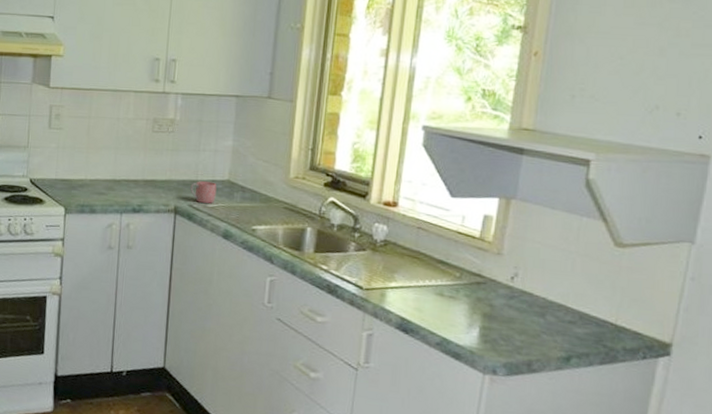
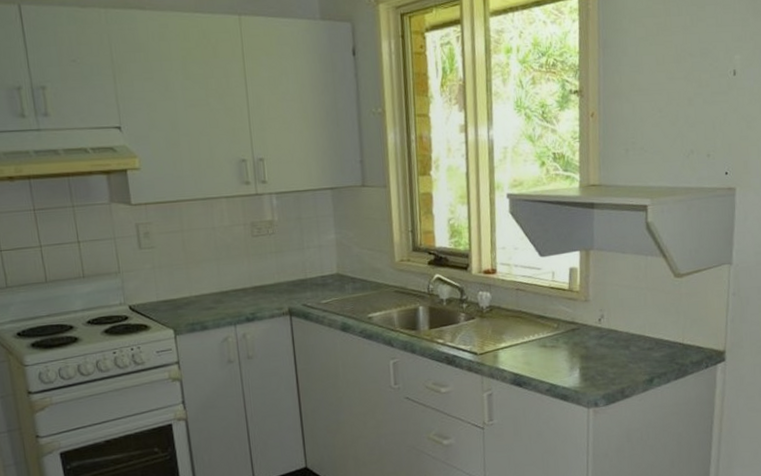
mug: present [190,181,217,204] -> none [301,278,328,300]

